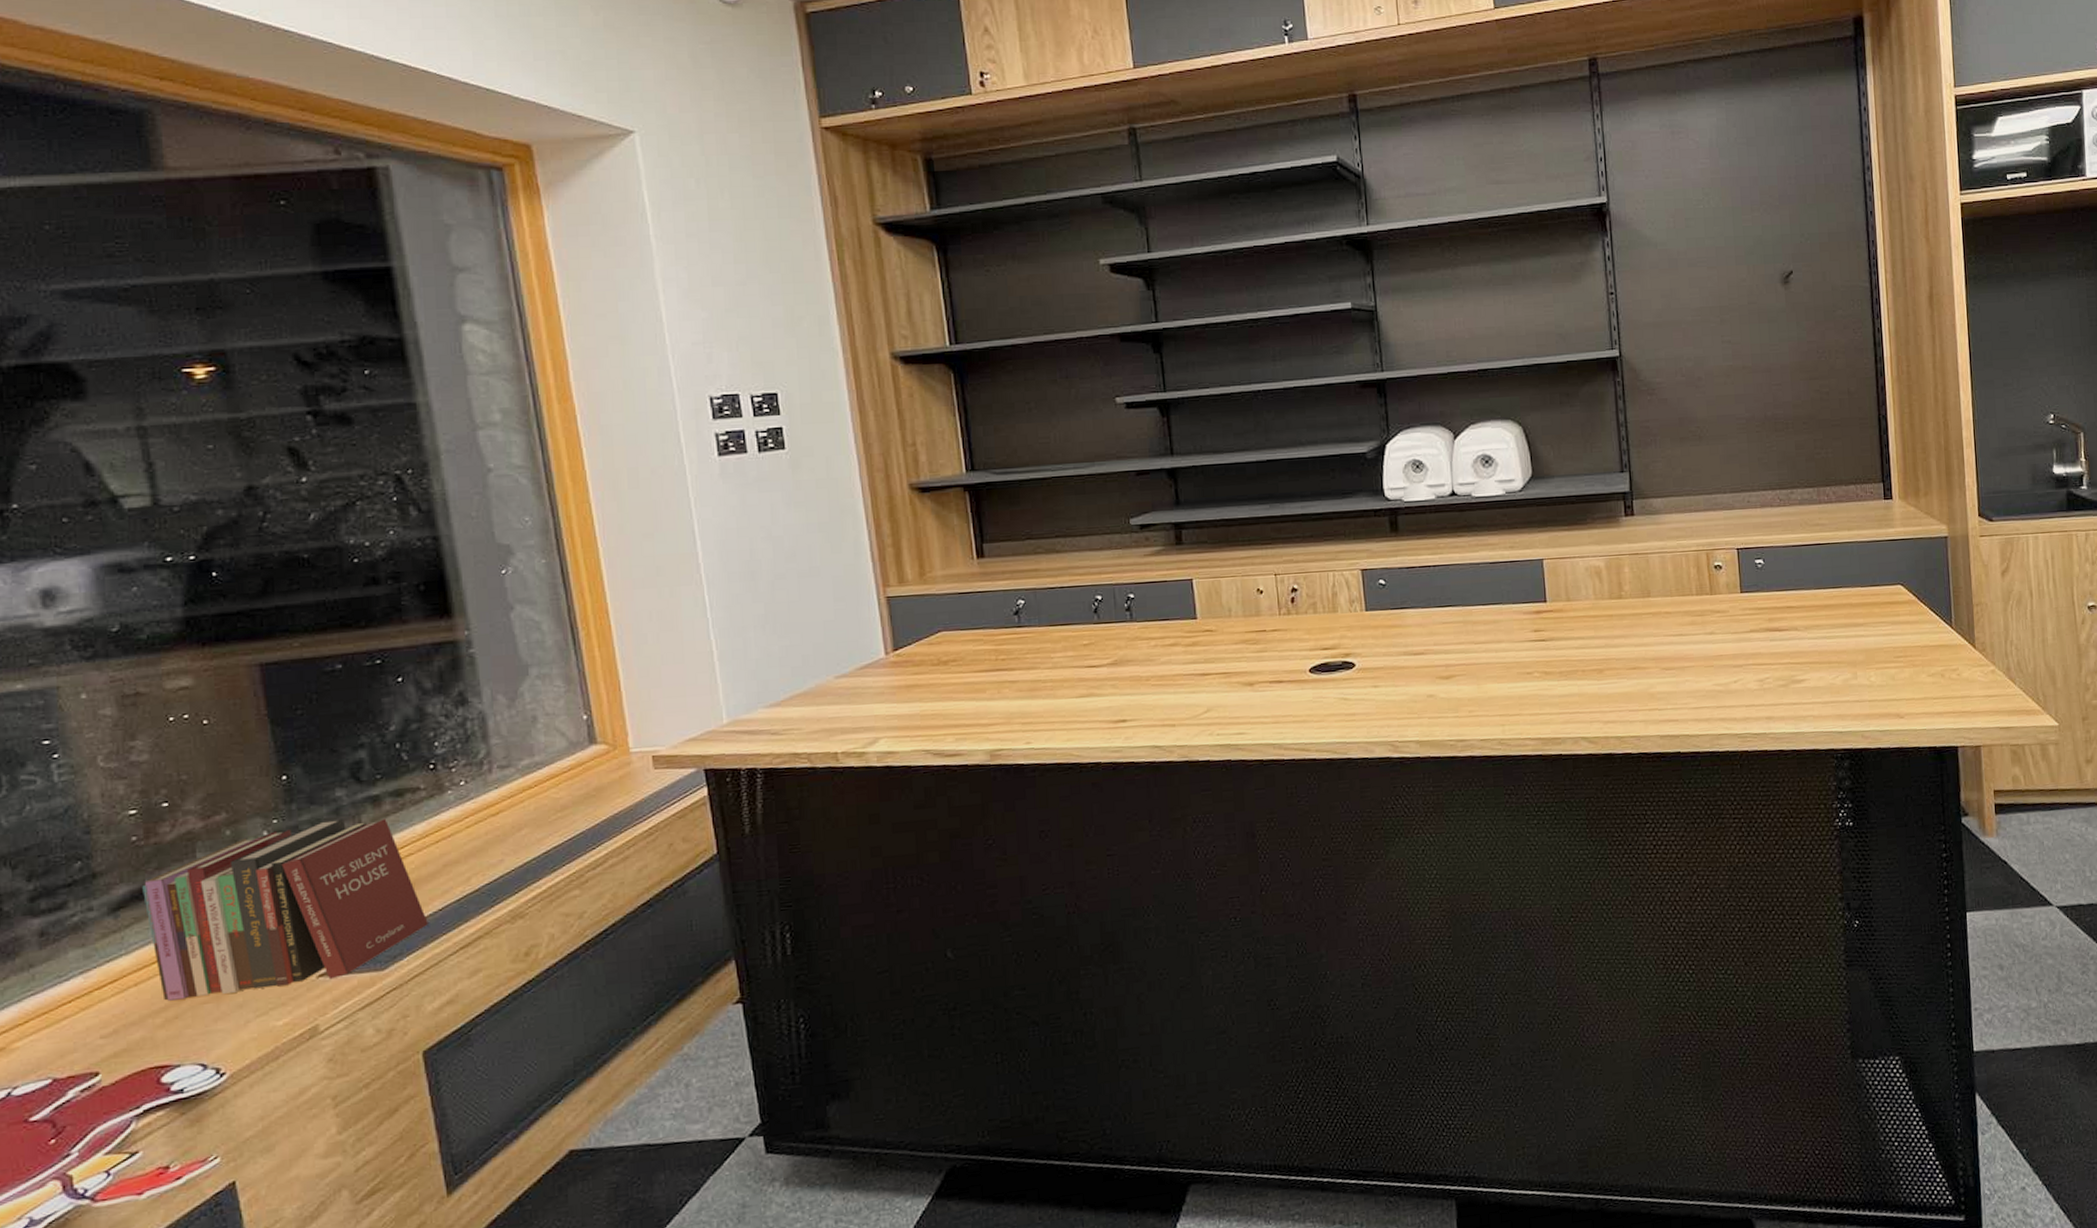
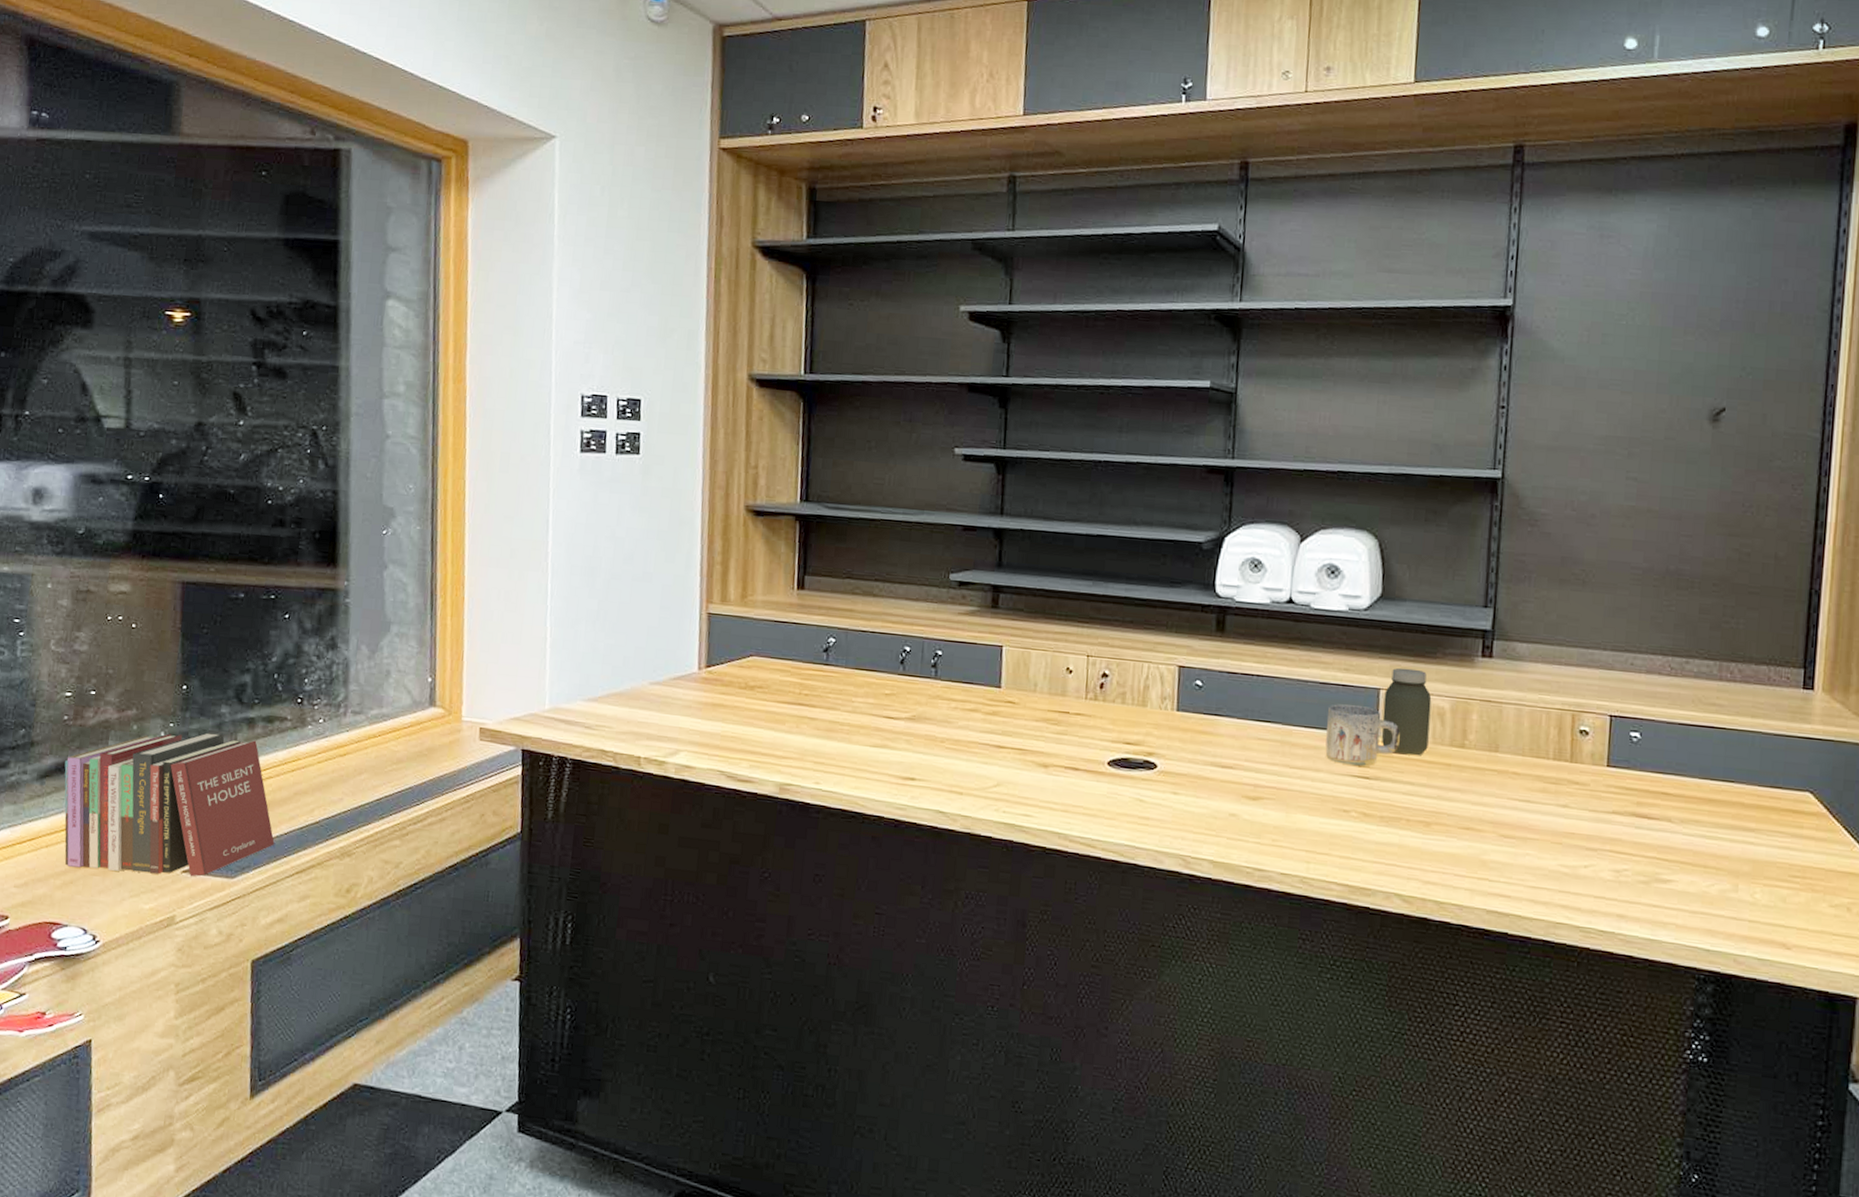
mug: none [1500,576,1567,632] -> present [1325,703,1401,766]
jar: none [1547,536,1591,614] -> present [1381,667,1432,756]

